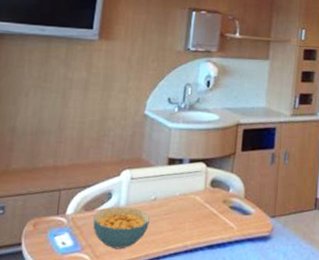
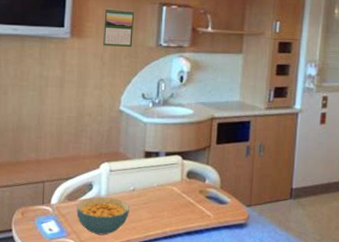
calendar: none [131,12,164,50] -> present [103,8,134,47]

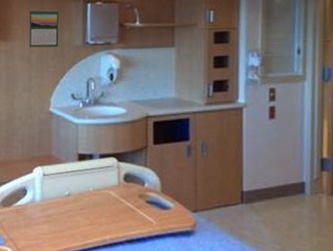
cereal bowl: present [76,196,130,236] -> none [12,202,66,243]

